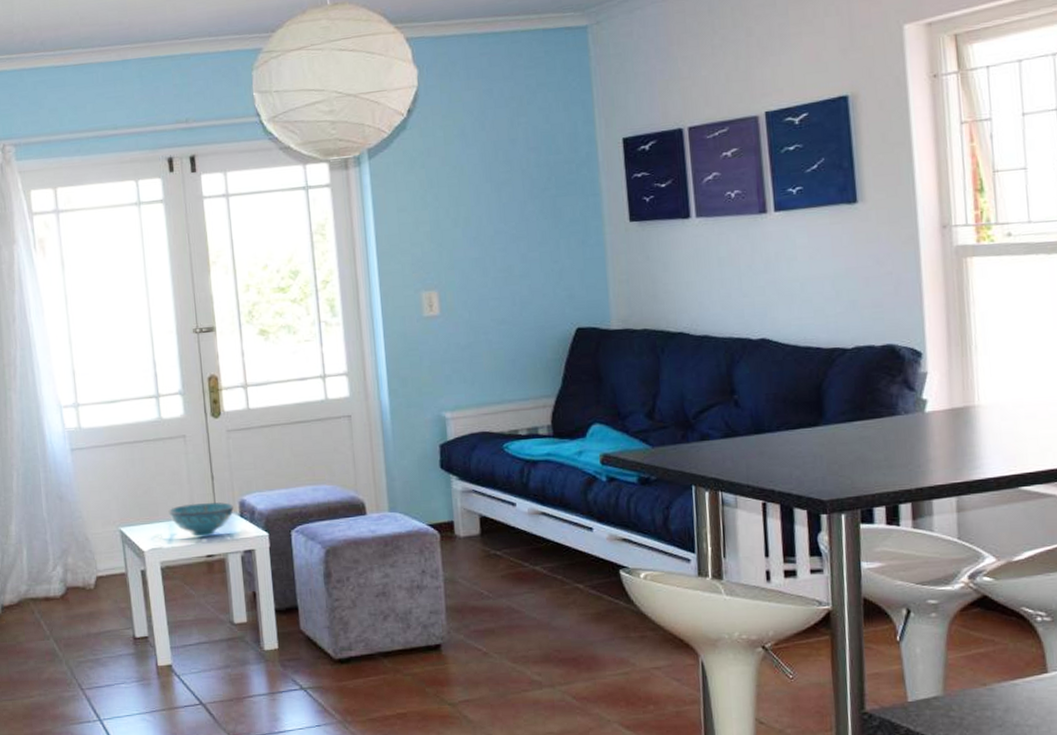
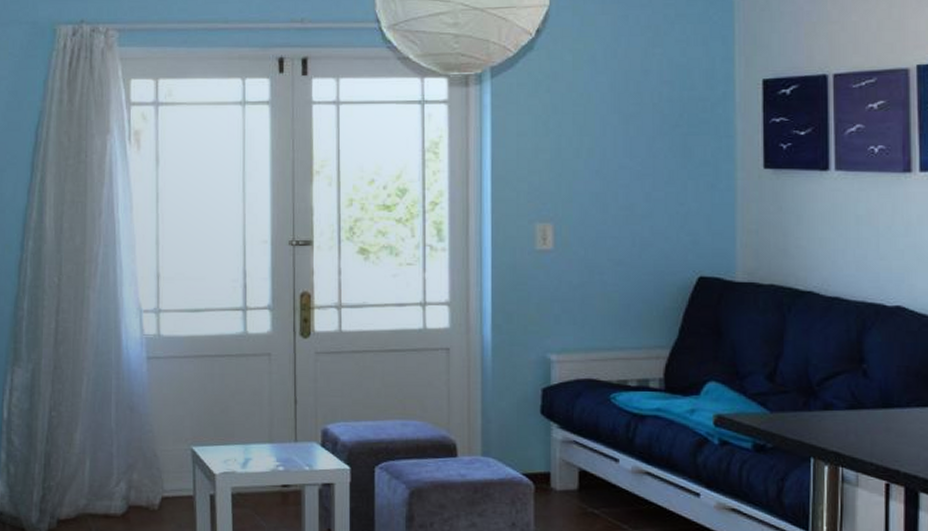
bowl: present [168,501,234,537] -> none [245,427,315,464]

